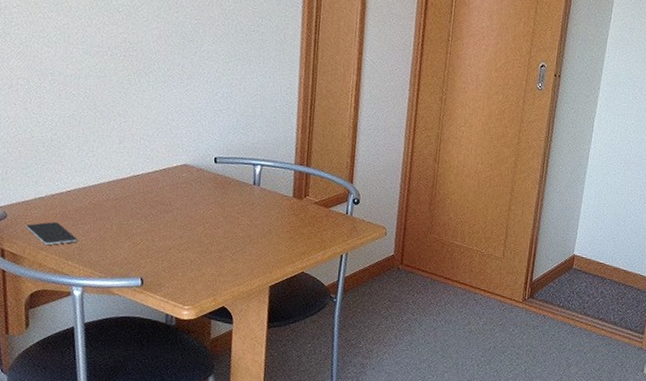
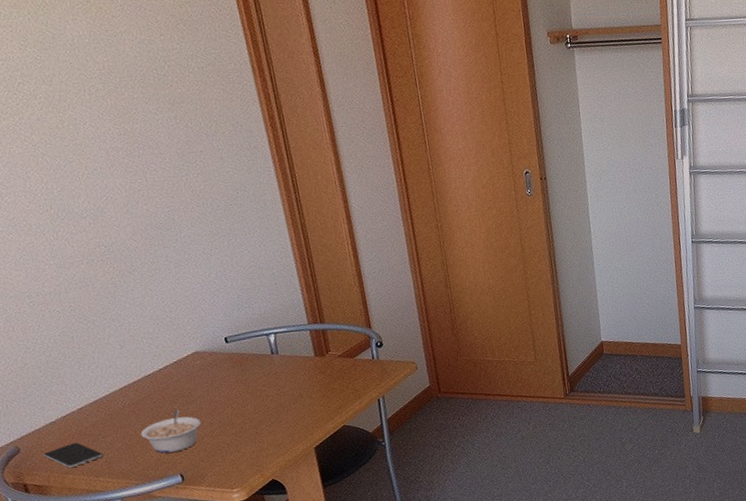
legume: none [116,215,173,256] -> present [140,409,202,454]

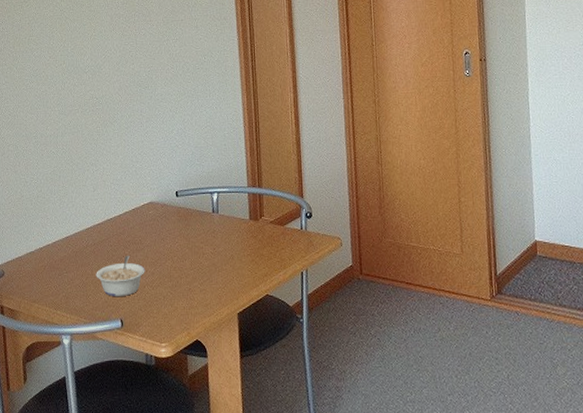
smartphone: present [43,442,103,469] -> none [20,274,64,298]

